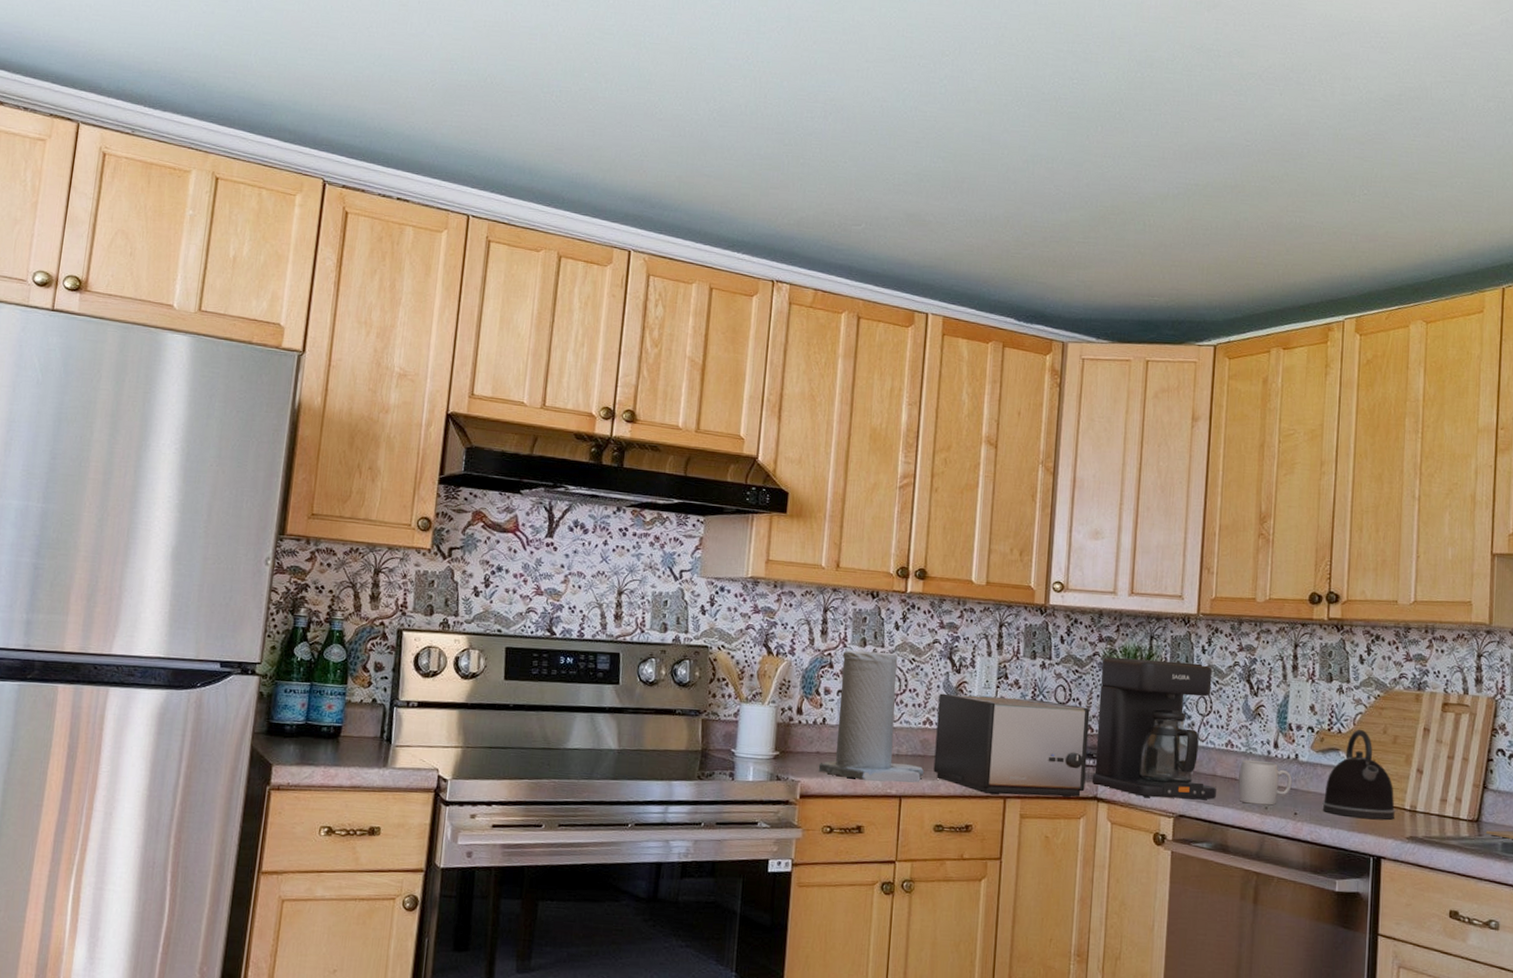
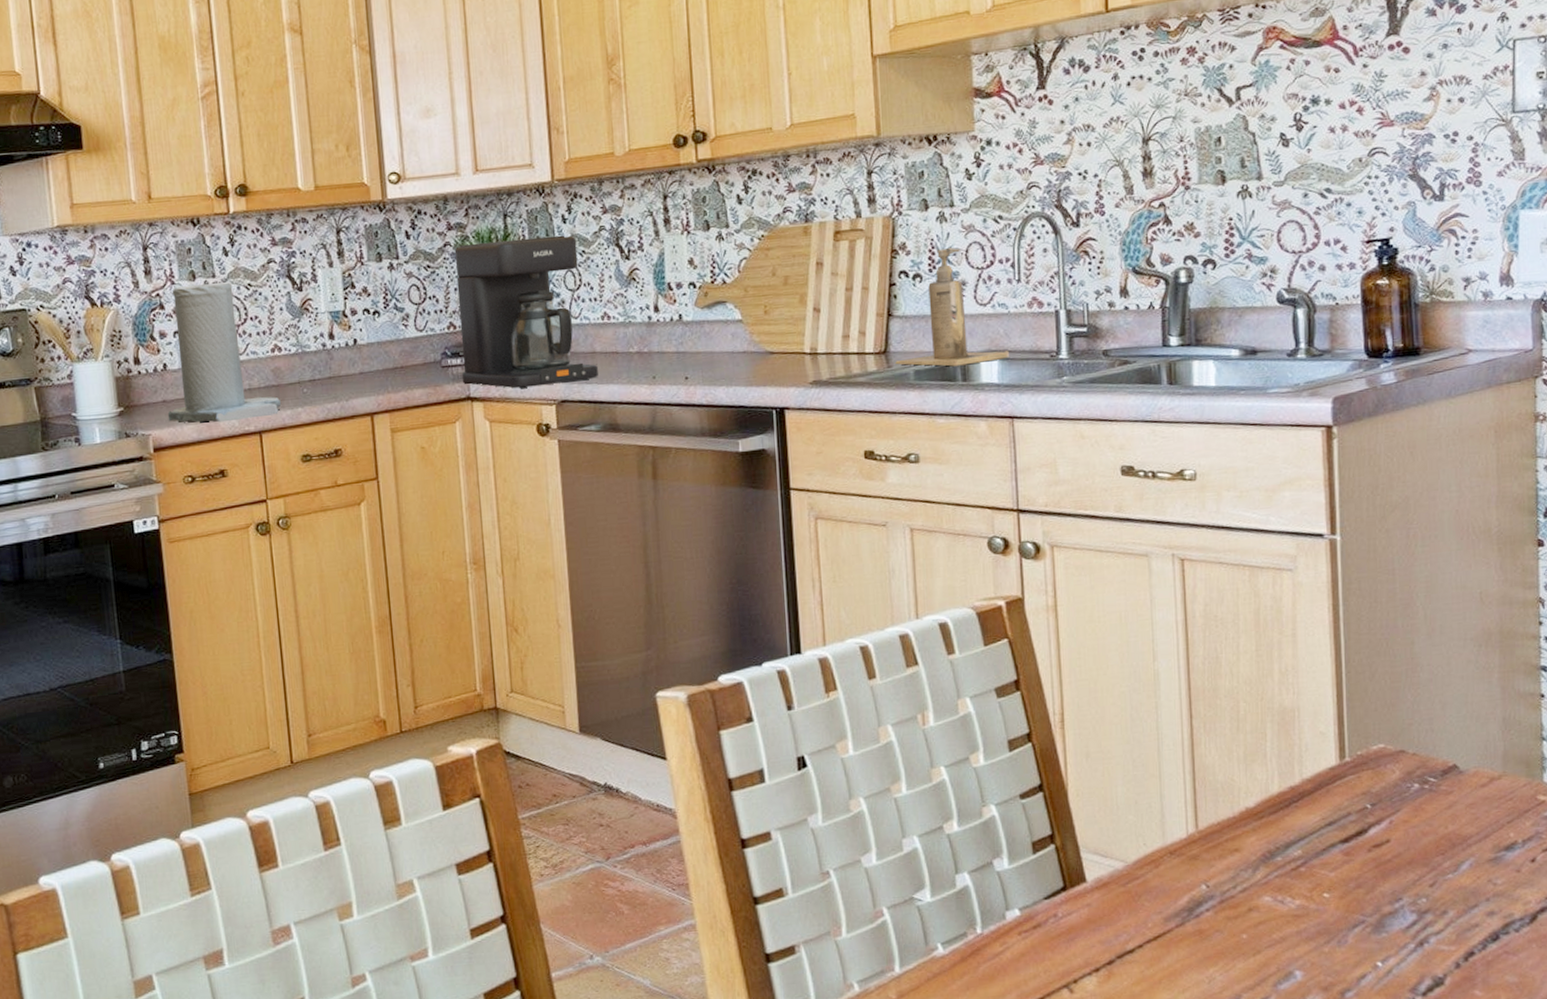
toaster: present [933,693,1090,798] -> none [283,303,456,415]
mug: present [1238,759,1292,806] -> none [620,327,679,377]
kettle: present [1322,729,1396,821] -> none [714,275,795,373]

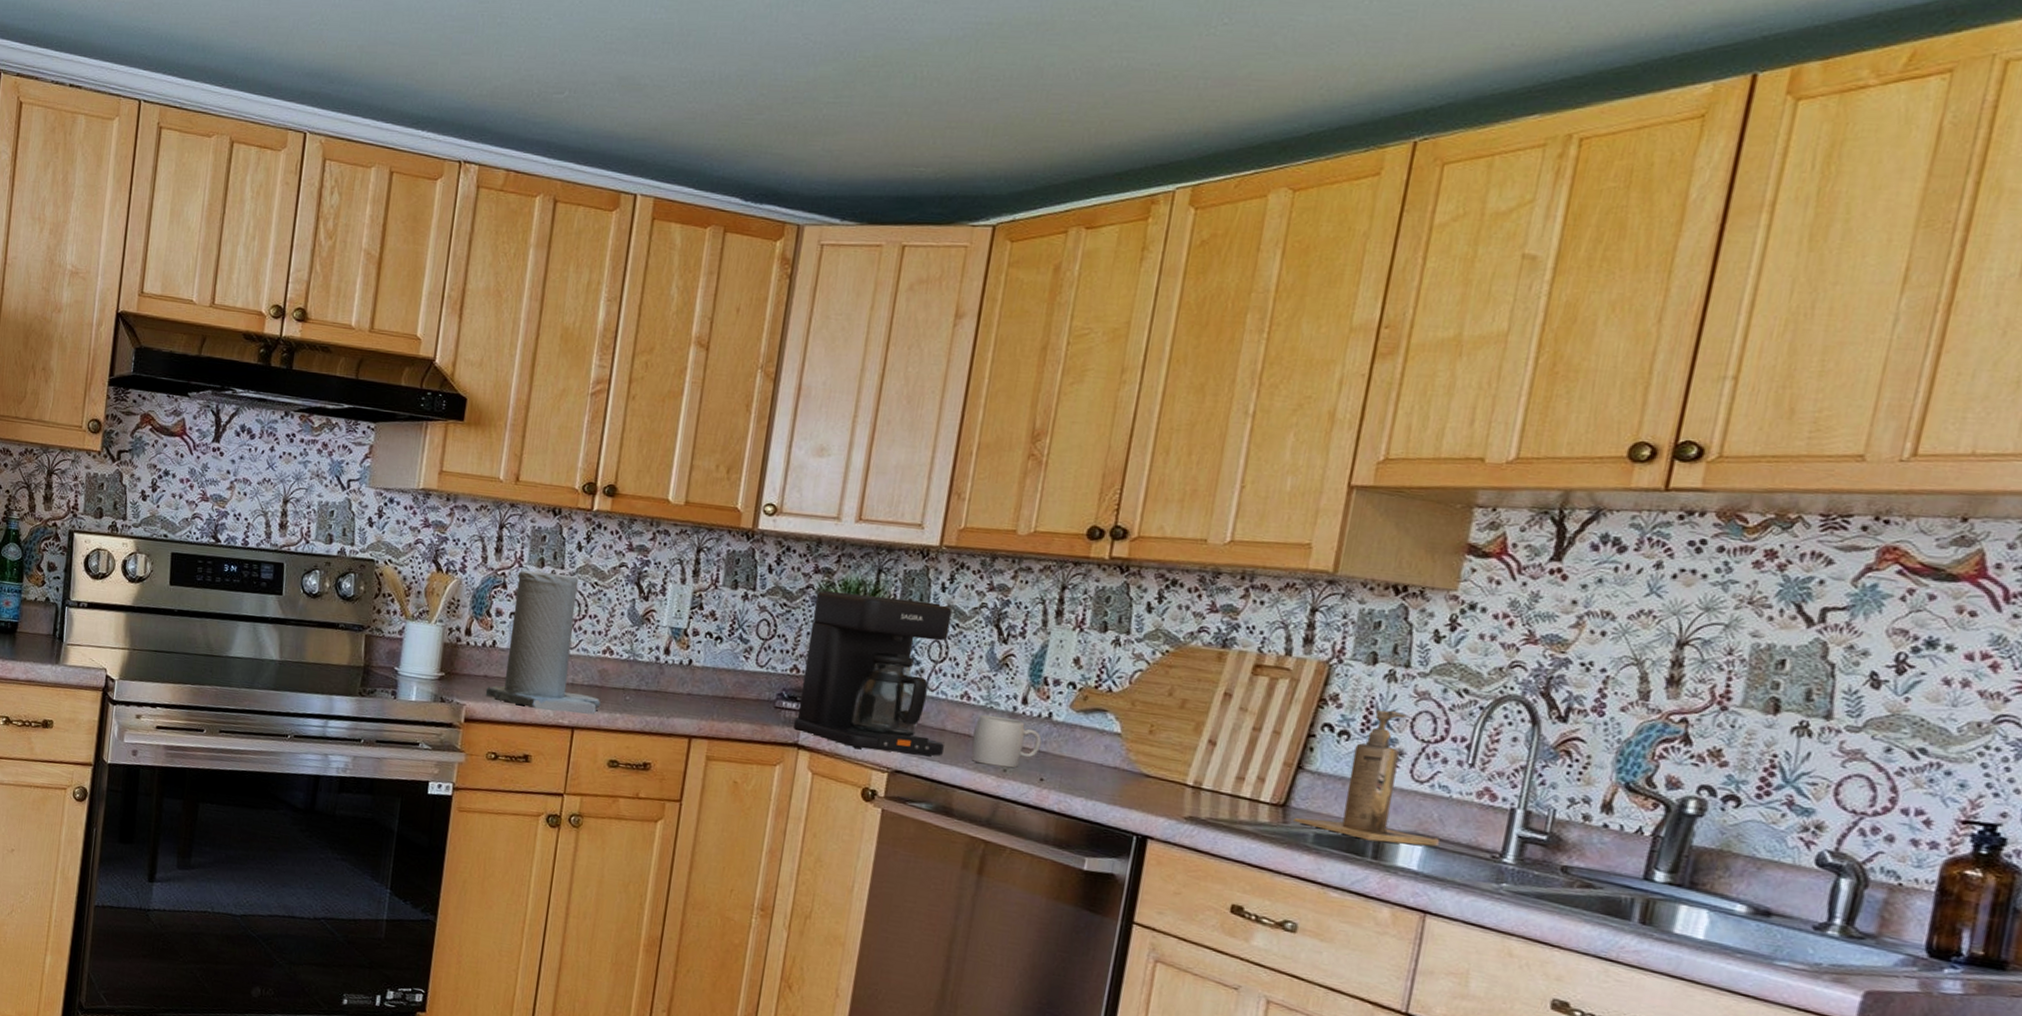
mug: none [620,327,679,377] -> present [971,714,1042,769]

